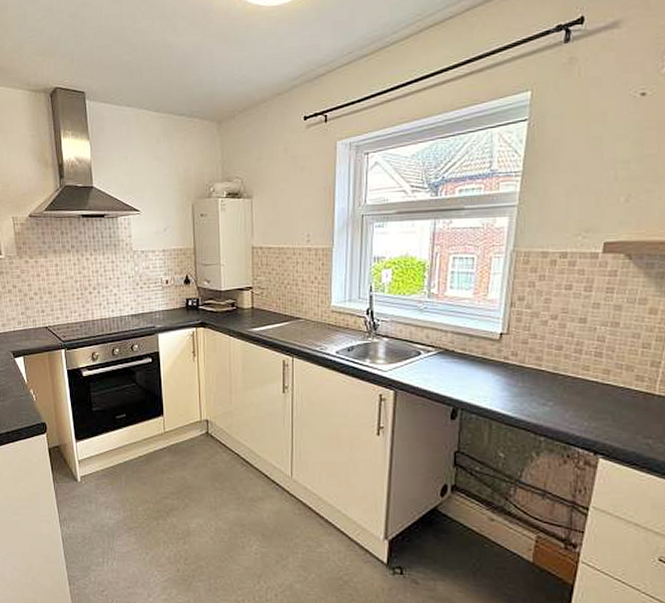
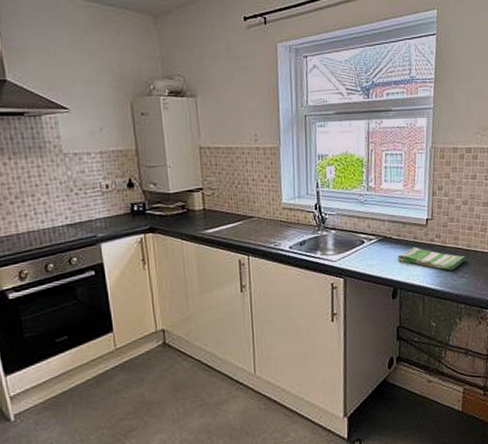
dish towel: none [461,364,552,395] -> present [398,247,467,270]

